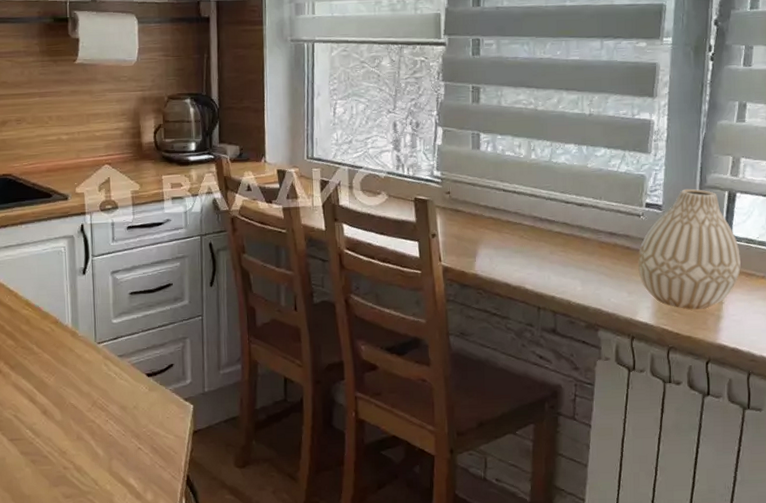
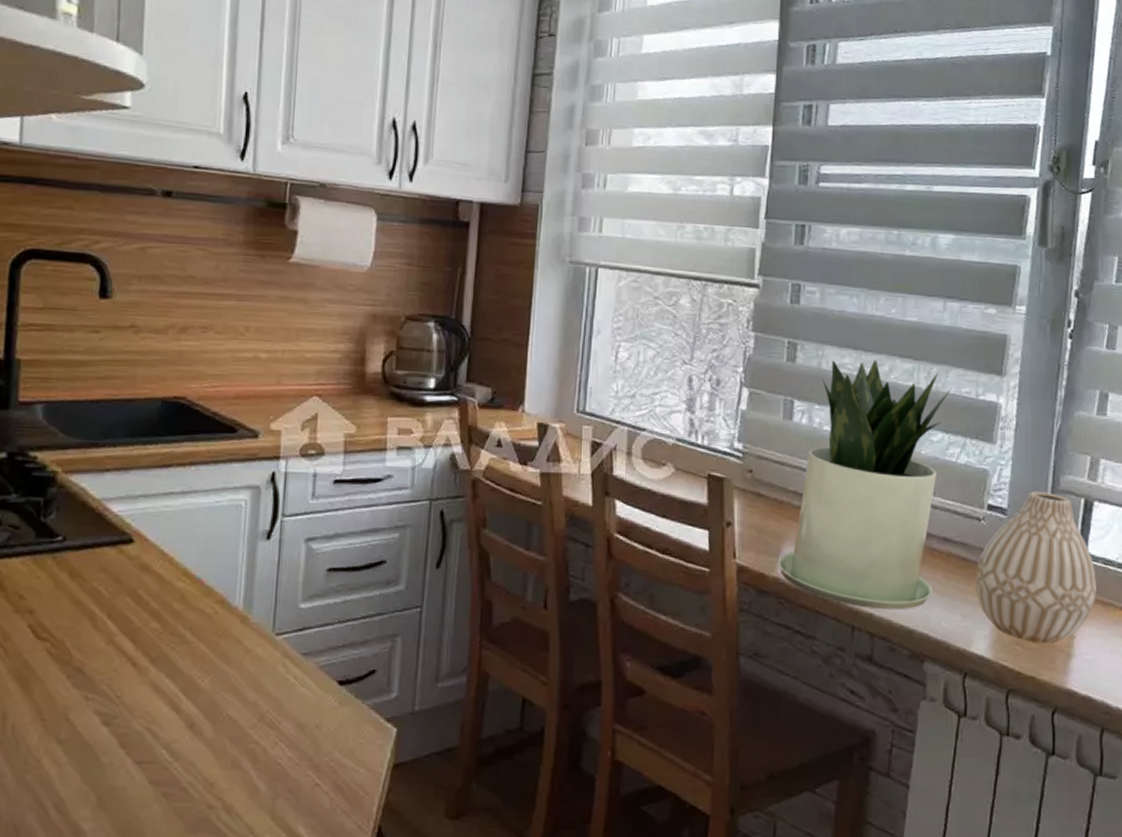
planter: none [475,94,612,293] -> present [777,359,952,610]

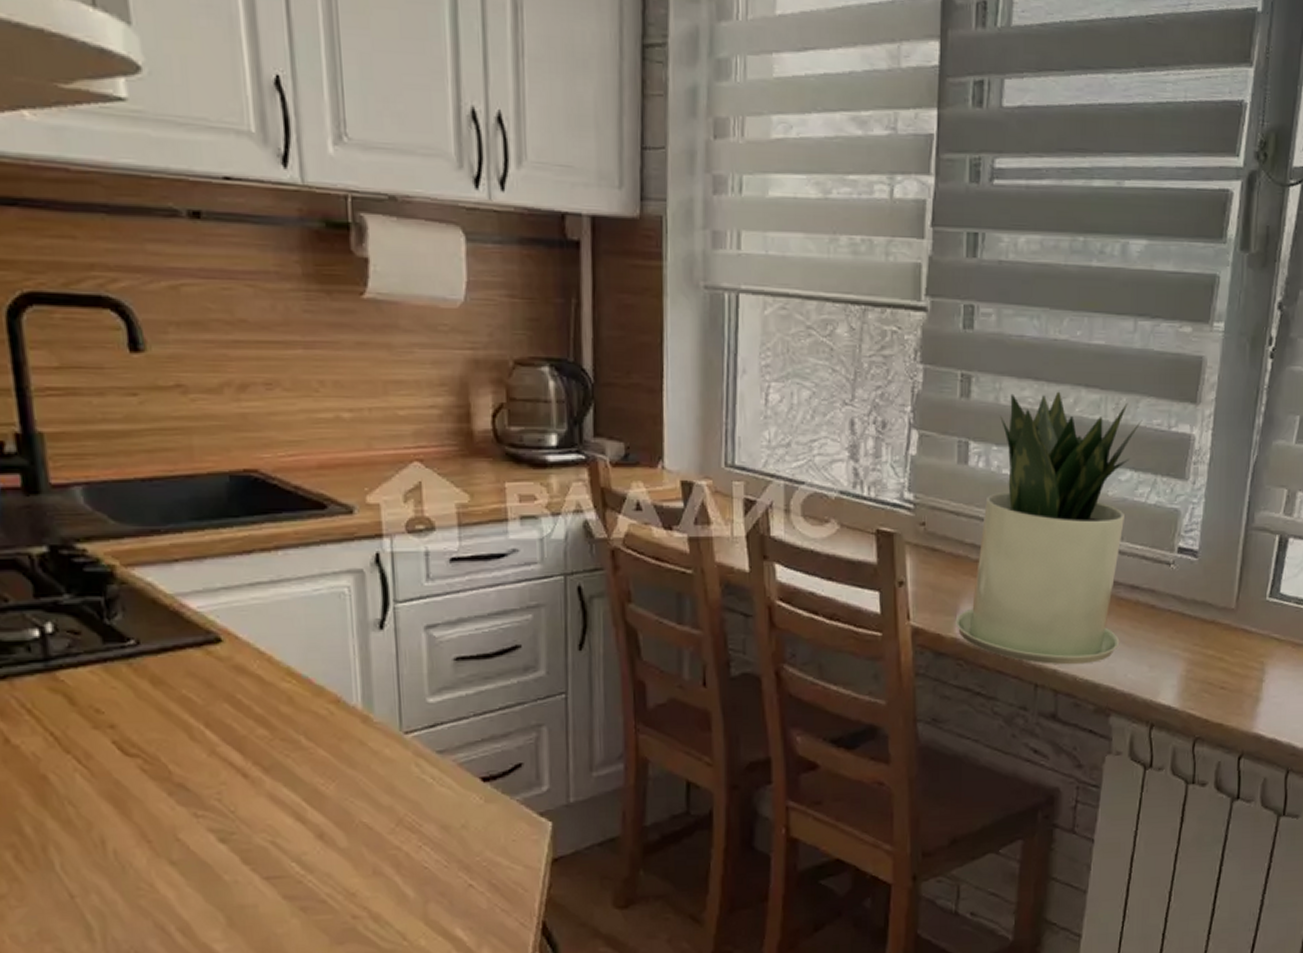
vase: present [975,491,1097,644] -> none [1163,530,1289,690]

